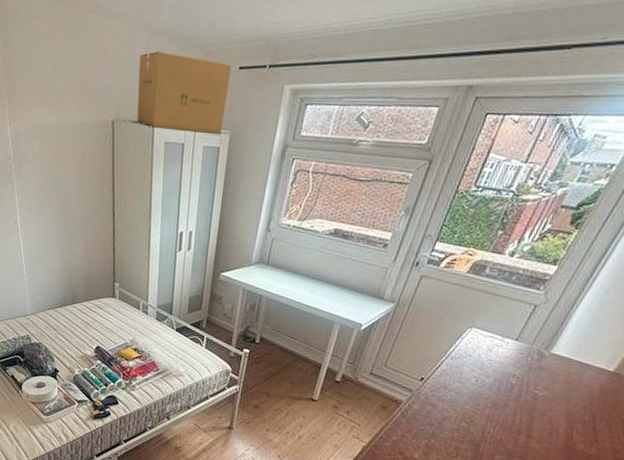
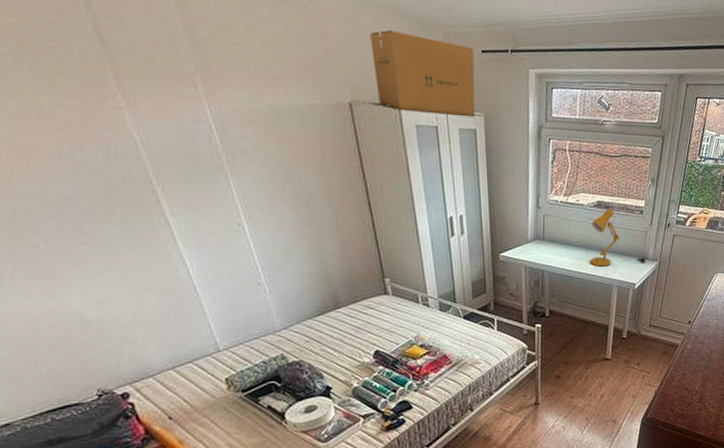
desk lamp: none [313,237,383,303] -> present [590,208,648,267]

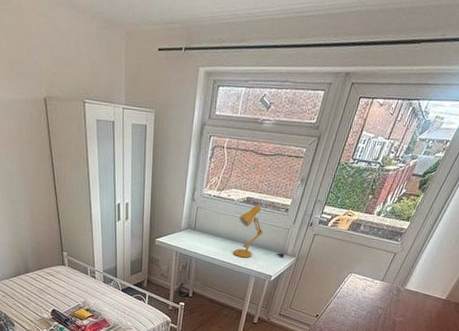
box: present [370,29,475,117] -> none [64,29,151,113]

